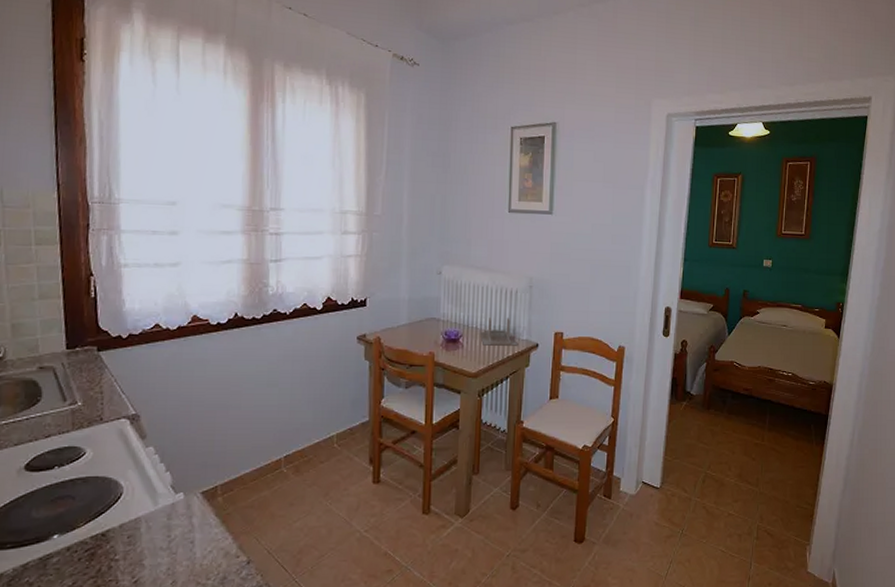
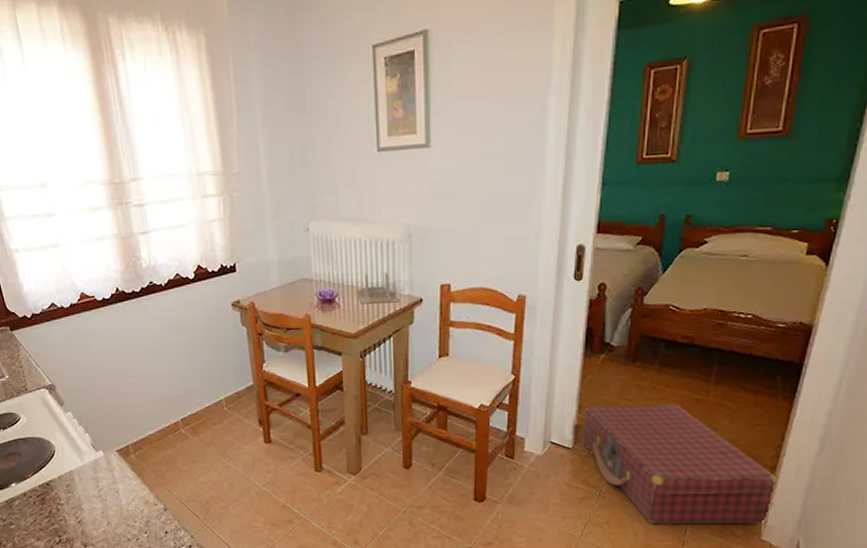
suitcase: none [668,448,817,561] -> present [582,404,778,524]

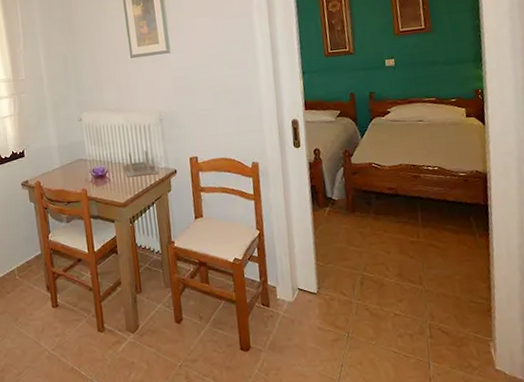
suitcase: present [582,404,778,524] -> none [320,247,498,362]

